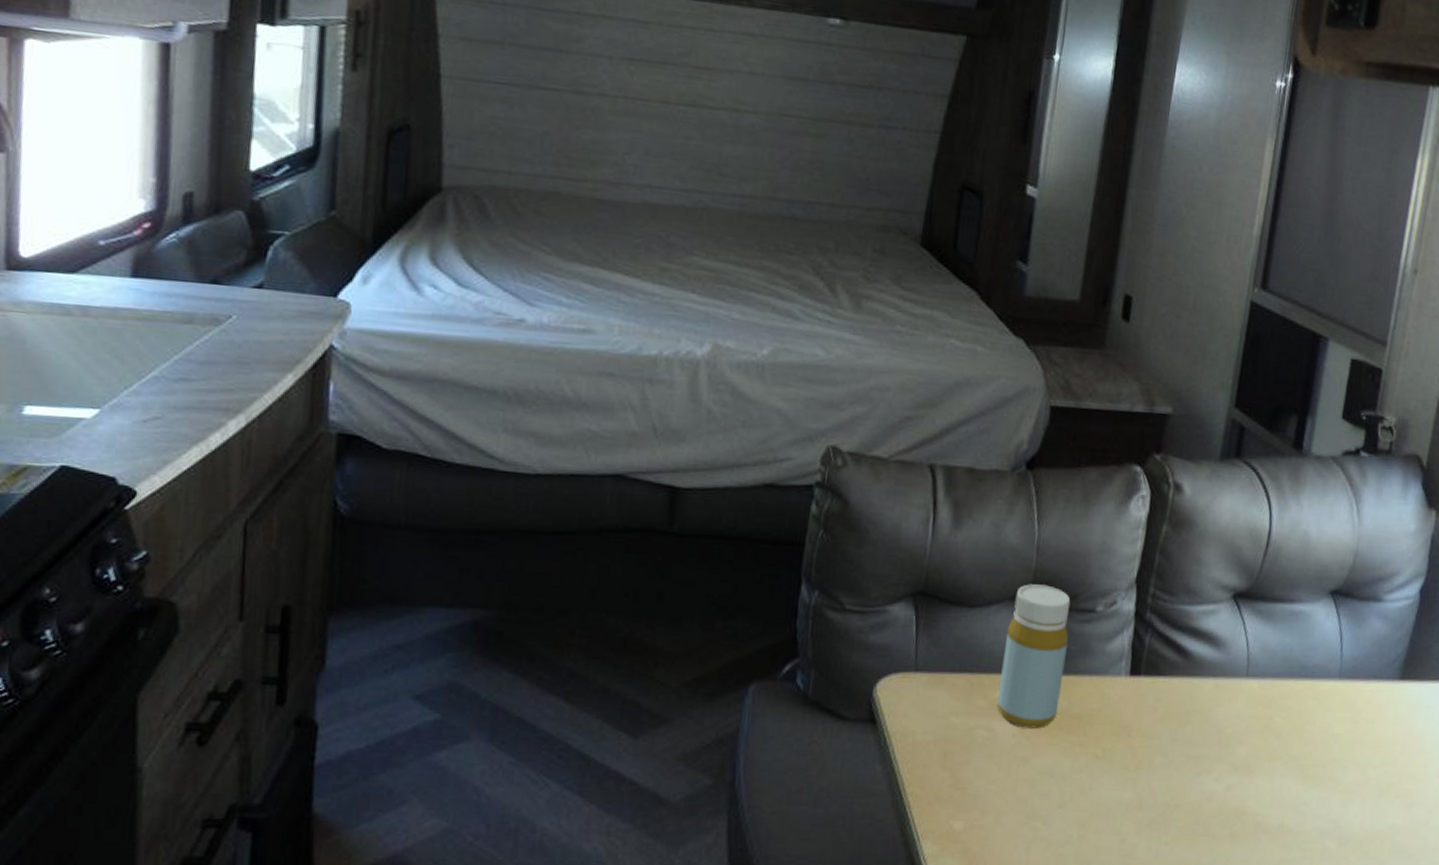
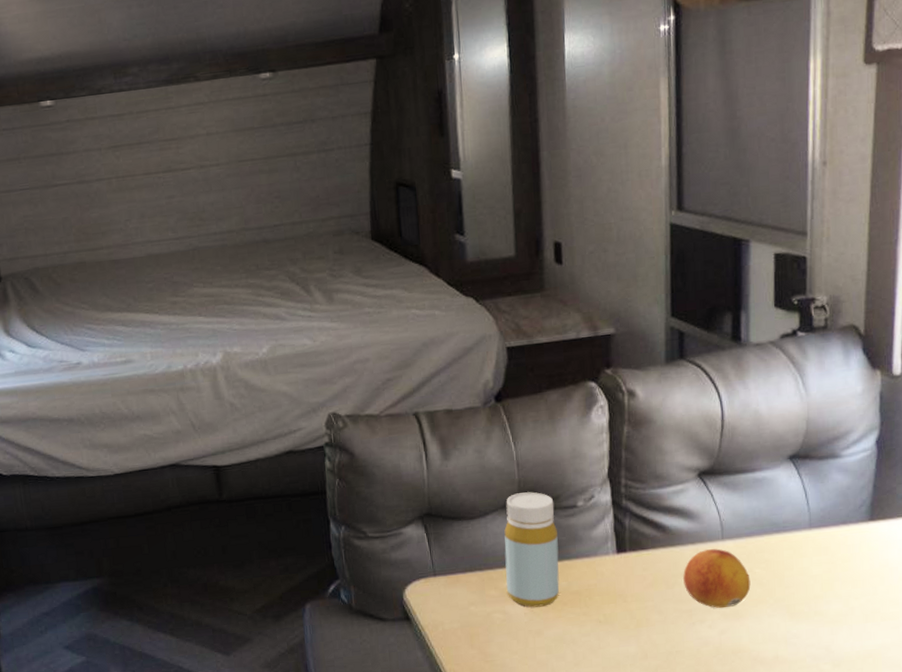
fruit: none [1196,686,1269,760] -> present [683,549,751,609]

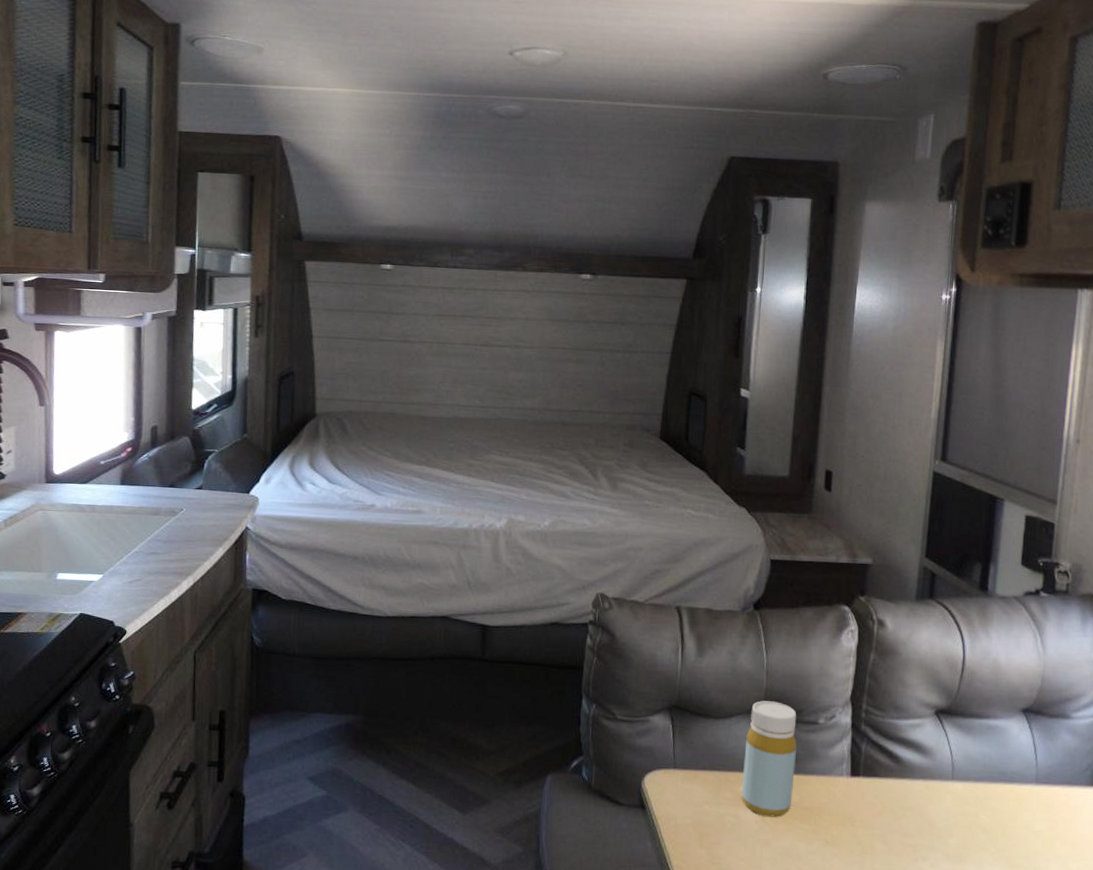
fruit: present [683,549,751,609] -> none [911,787,975,849]

